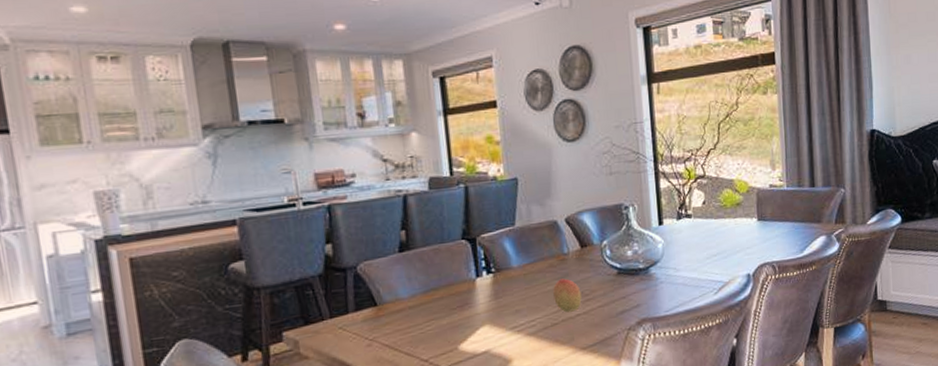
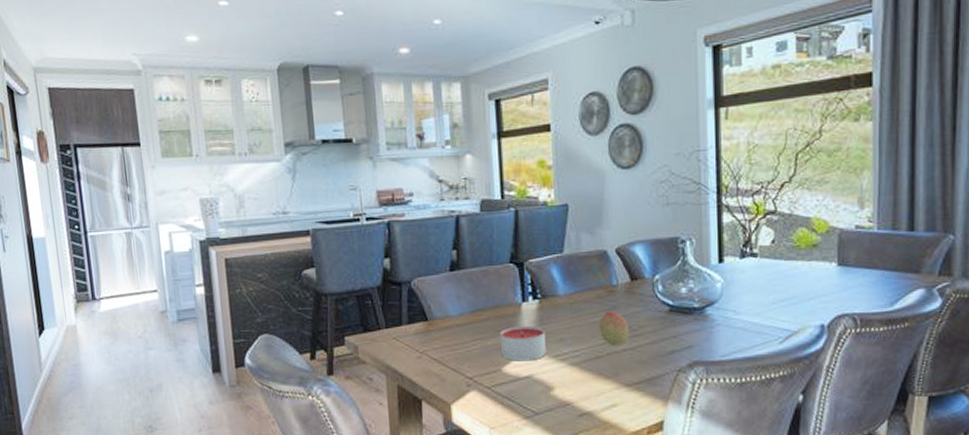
candle: none [455,300,503,338] -> present [500,325,546,362]

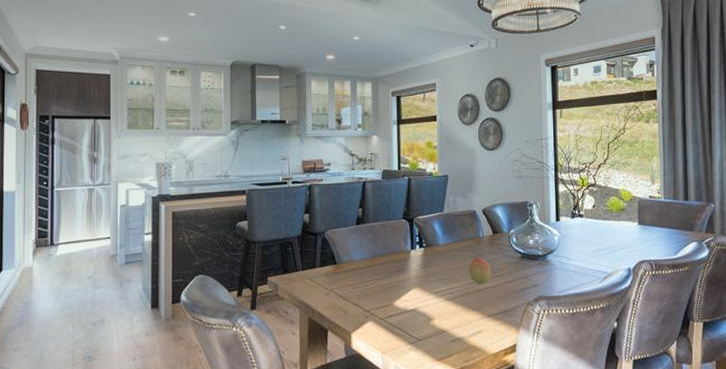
candle: present [500,325,546,362] -> none [393,268,428,297]

